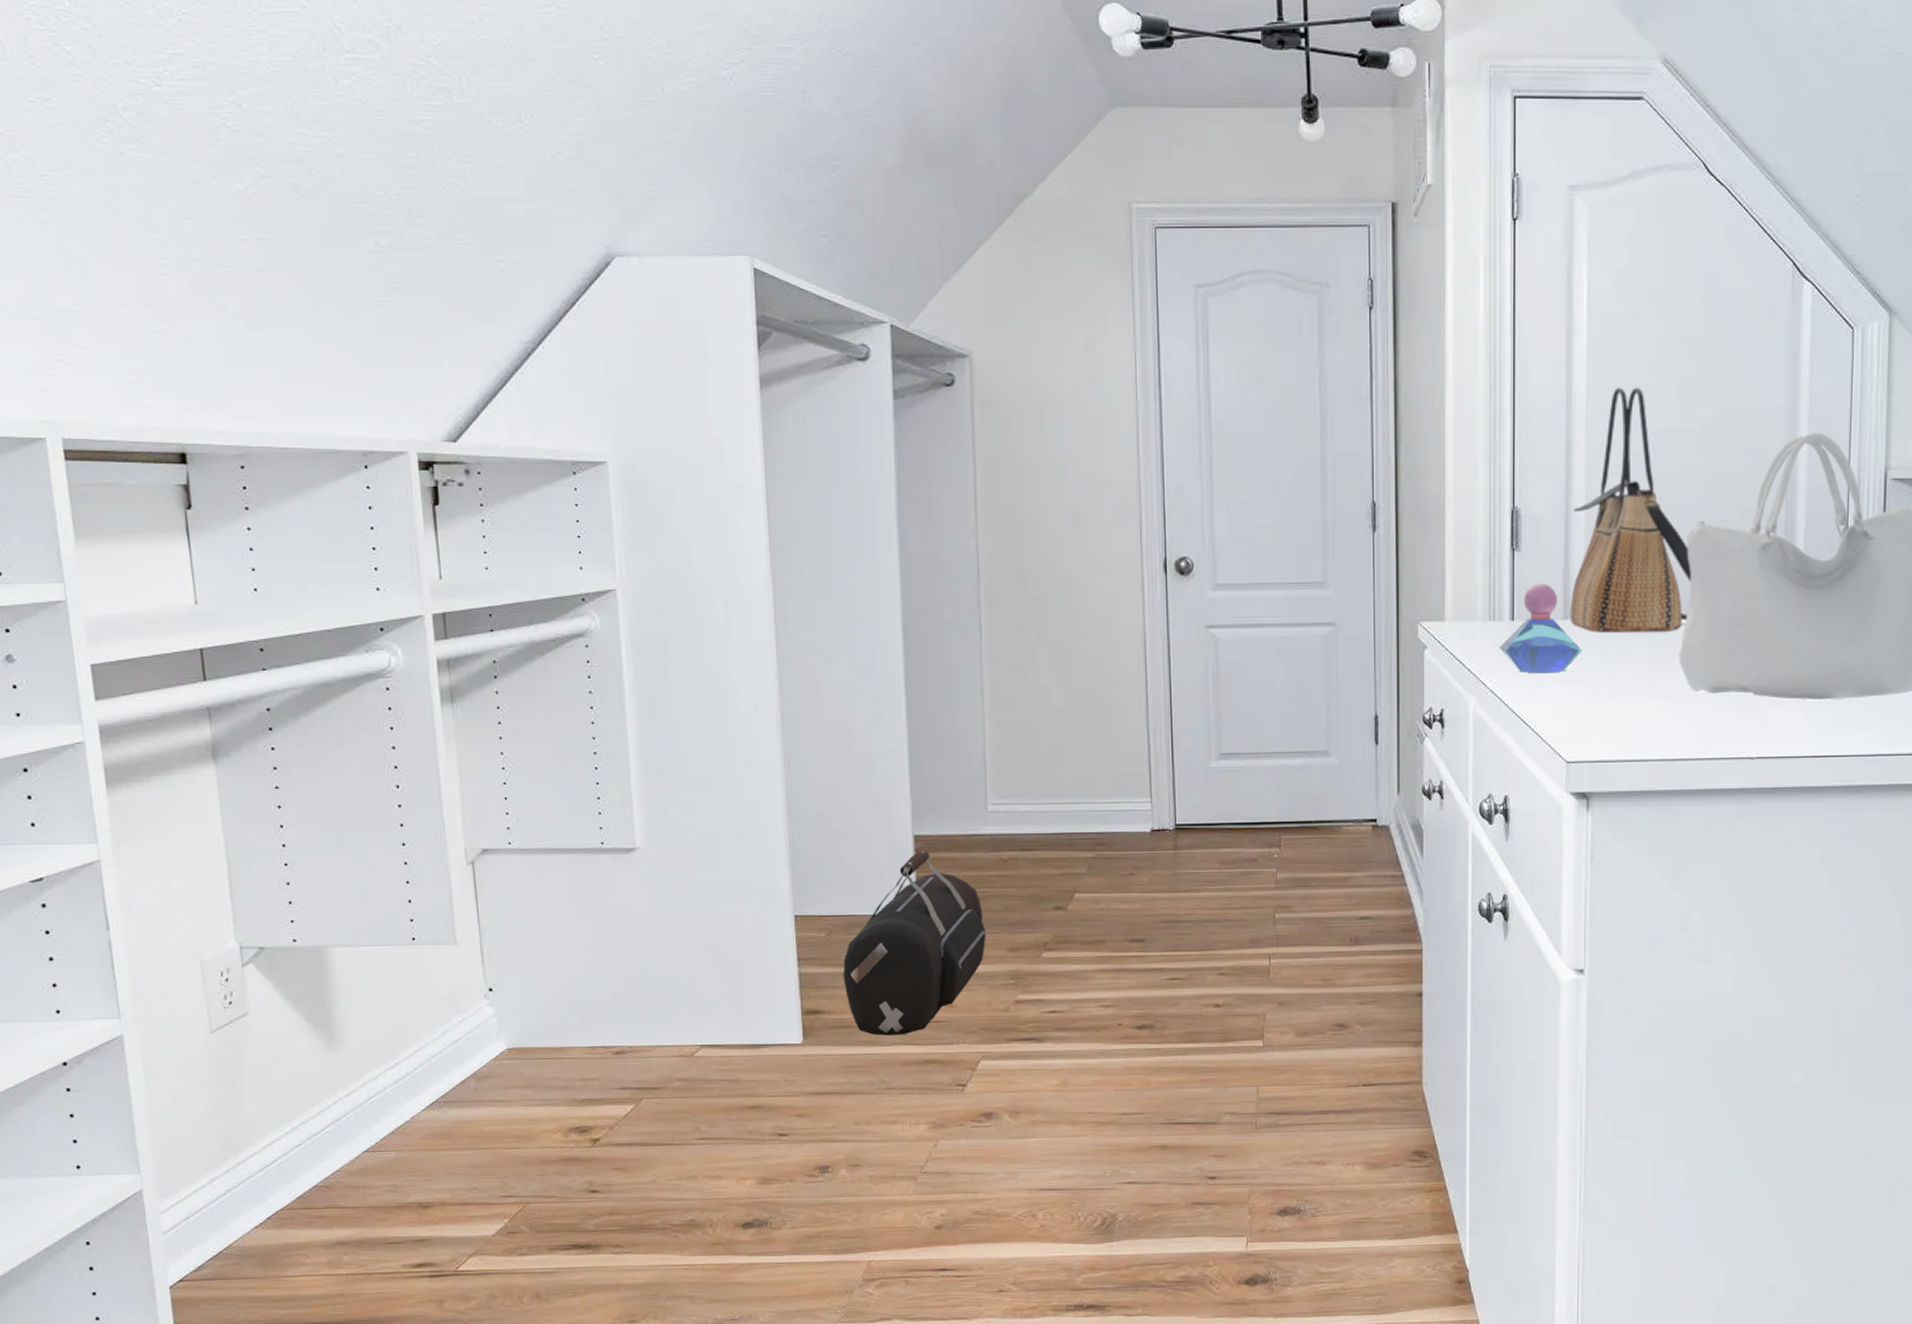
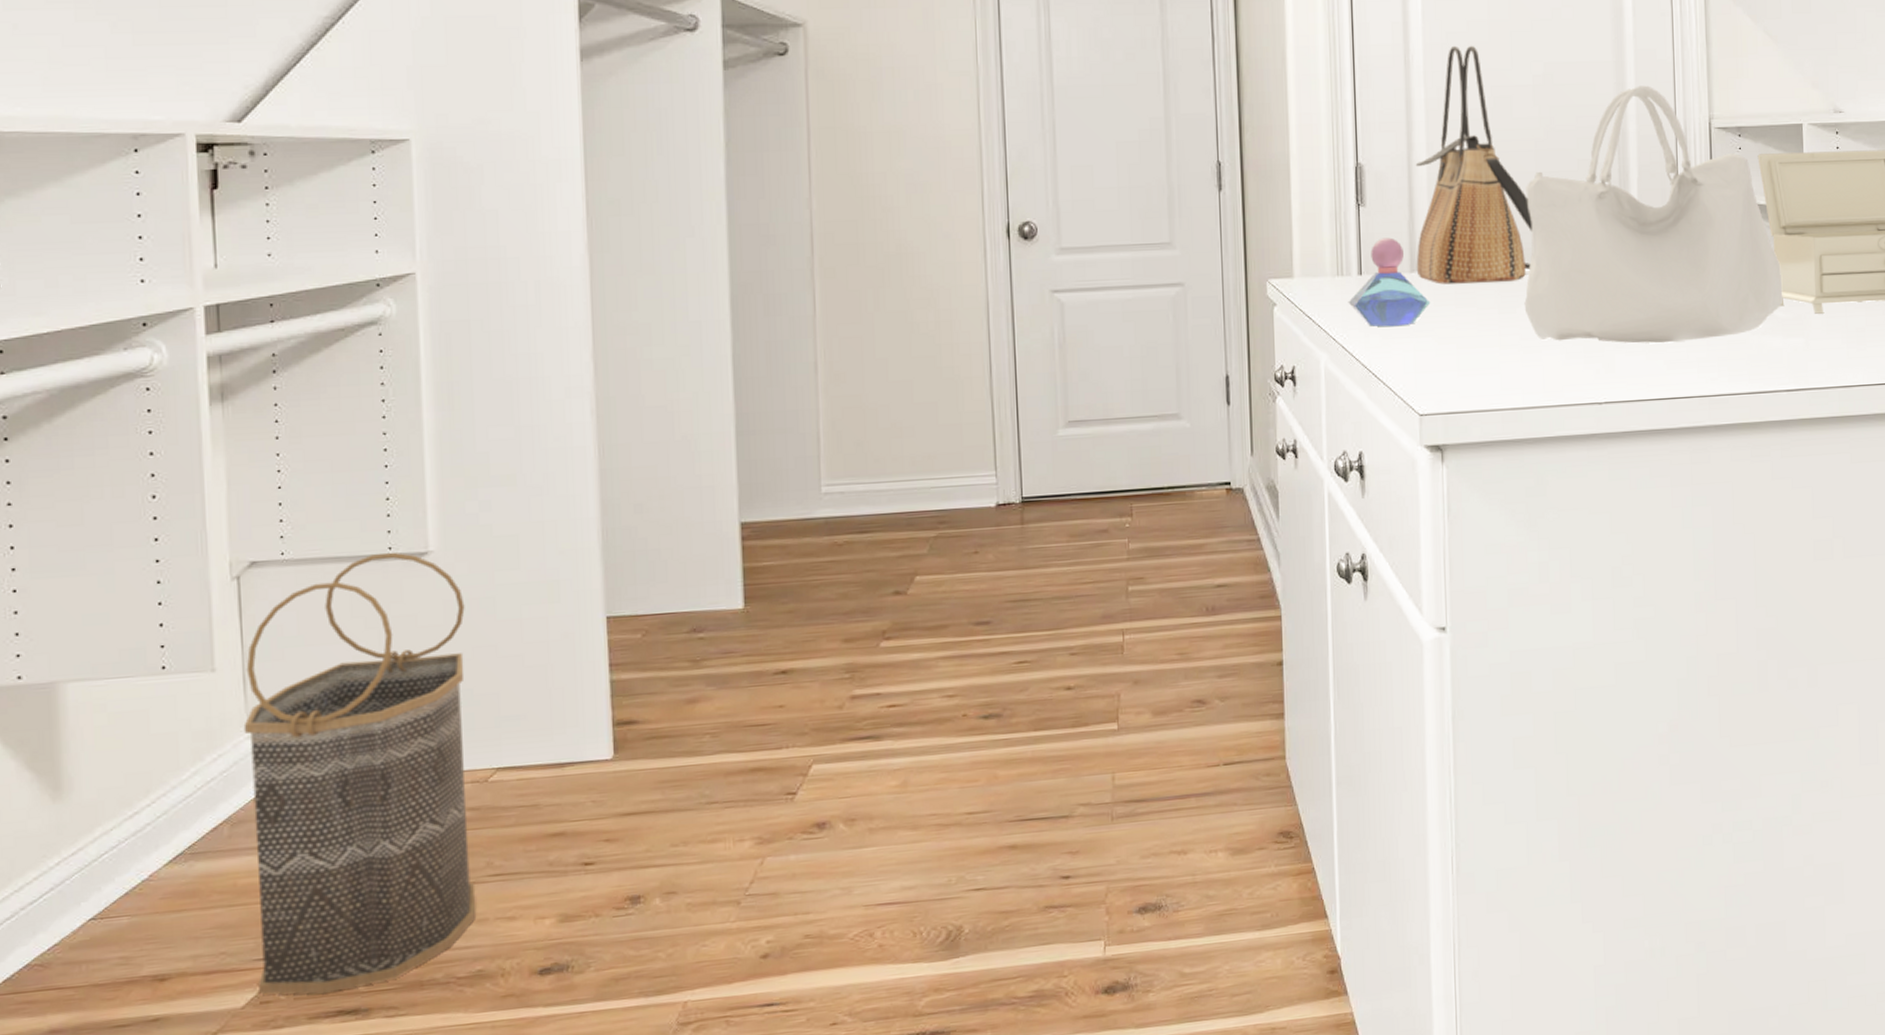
basket: none [483,846,687,1229] -> present [243,552,477,995]
duffel bag: present [842,849,987,1036] -> none [660,537,820,745]

